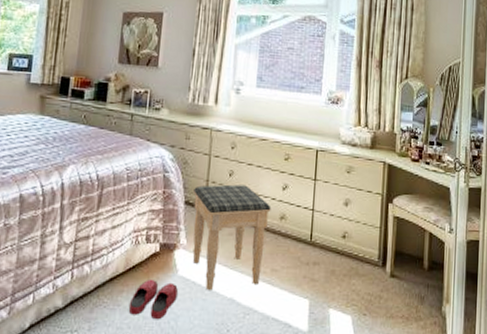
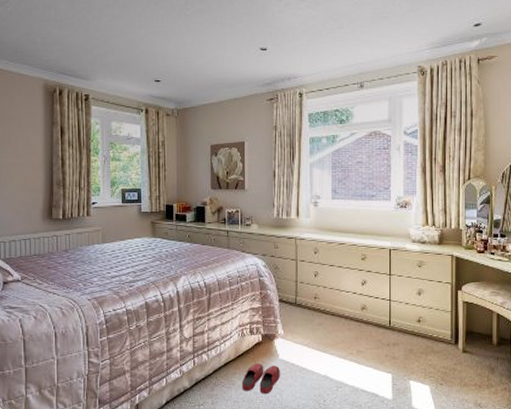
footstool: present [192,184,271,290] -> none [286,283,353,369]

